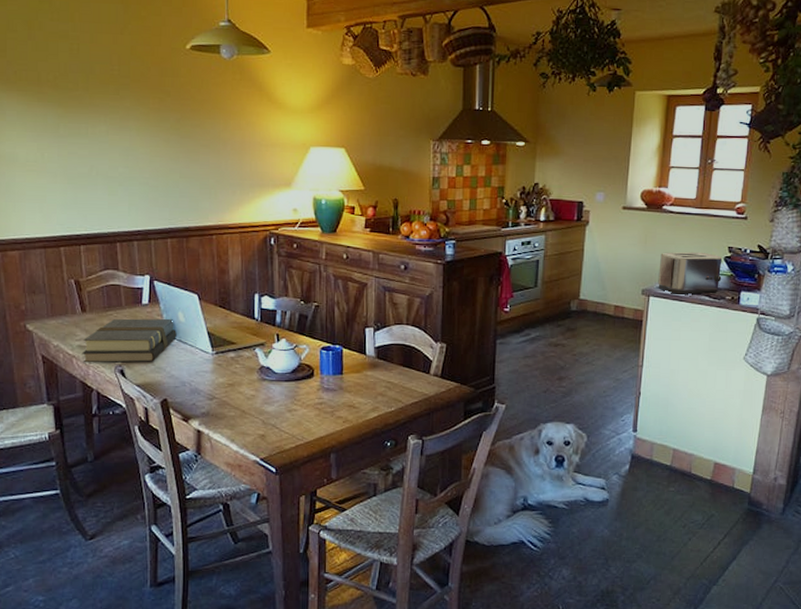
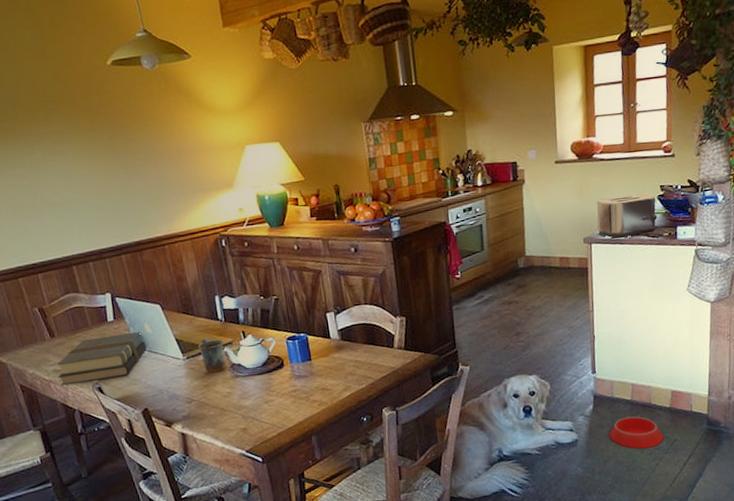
mug: none [229,335,256,372] -> present [198,337,226,373]
pet bowl: none [641,483,700,520] -> present [608,416,664,449]

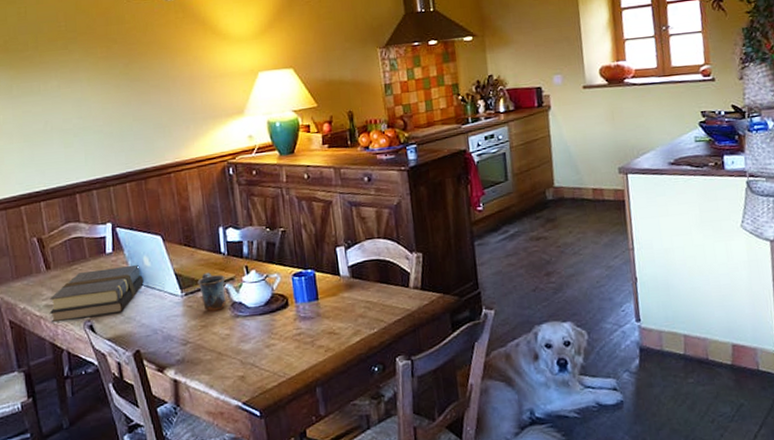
toaster: present [597,194,657,238] -> none [631,120,701,168]
pet bowl: present [608,416,664,449] -> none [659,374,728,416]

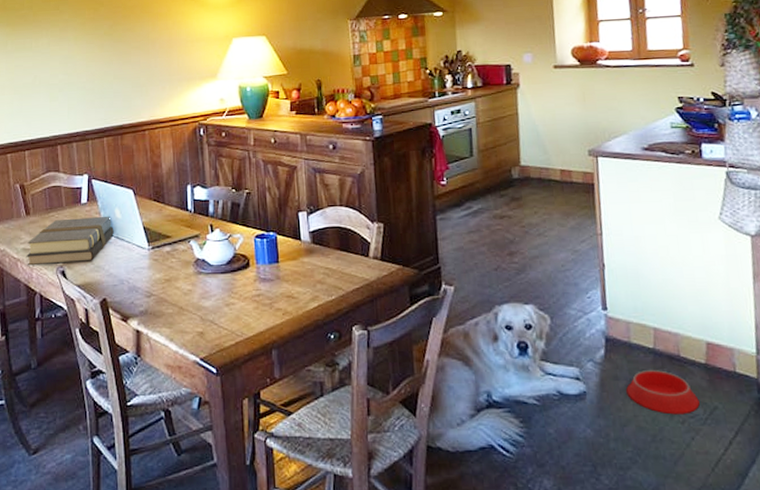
mug: present [197,272,226,311] -> none [164,228,191,266]
pet bowl: none [659,374,728,416] -> present [625,370,700,415]

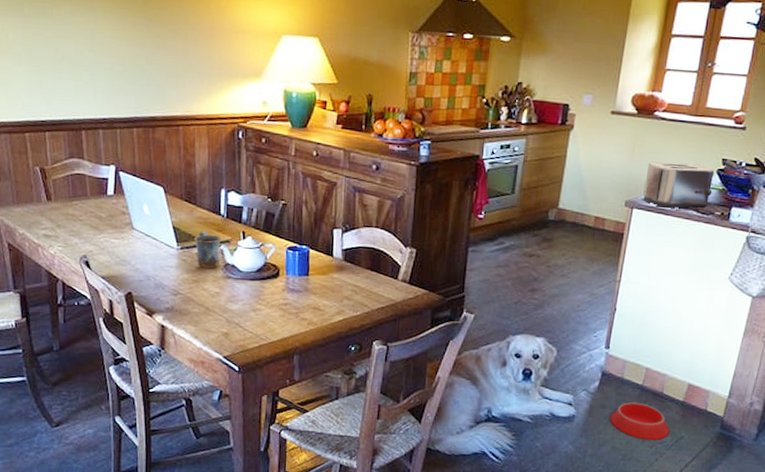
book: present [26,216,114,266] -> none [47,209,142,255]
mug: none [164,228,191,266] -> present [194,231,222,269]
toaster: none [603,105,677,153] -> present [643,161,715,209]

